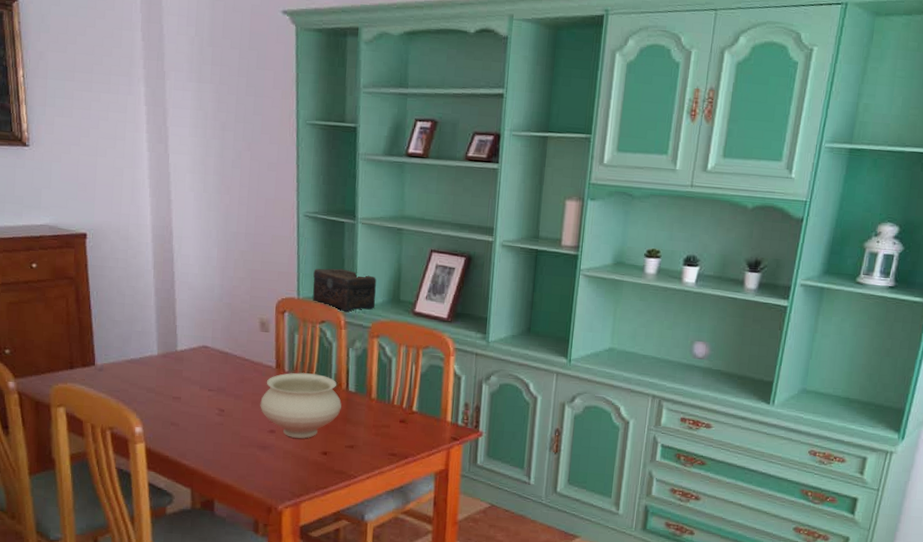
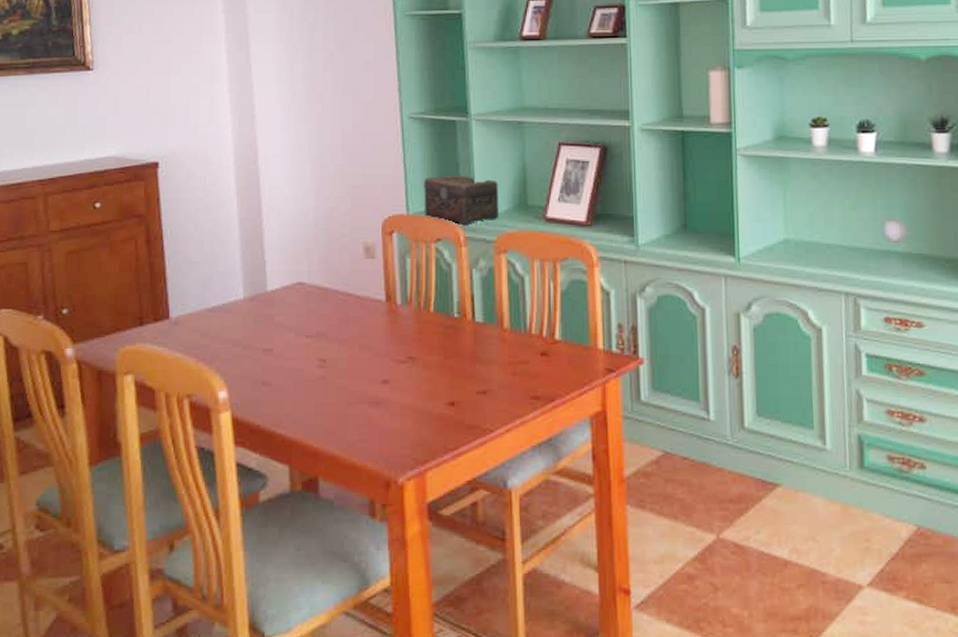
bowl: present [260,372,342,439] -> none [369,304,468,389]

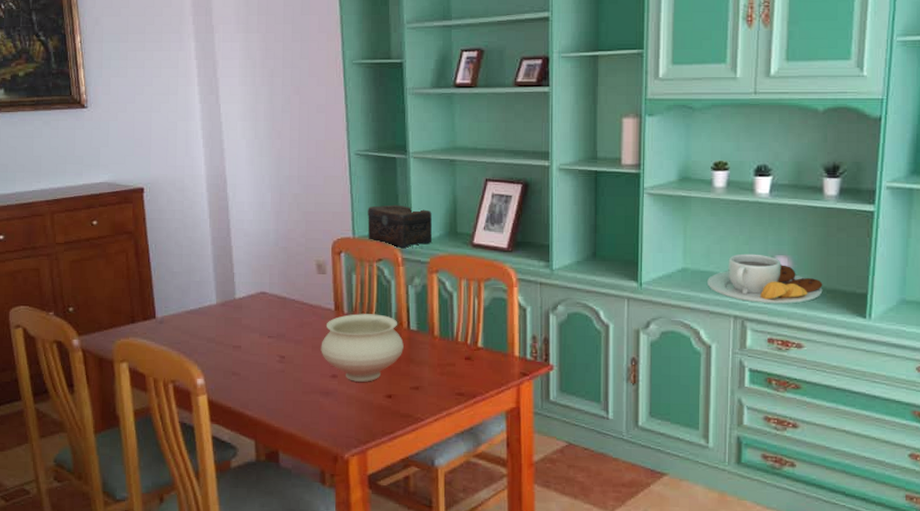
bowl: none [369,304,468,389] -> present [321,313,404,383]
tea set: none [812,220,941,277] -> present [706,253,823,304]

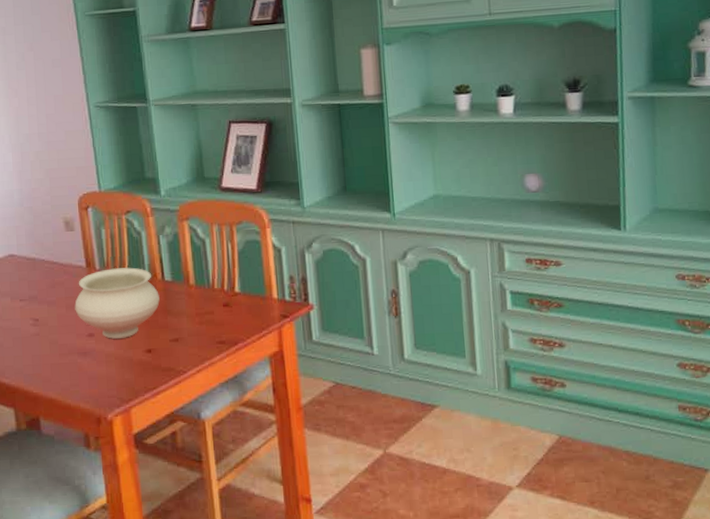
decorative box: present [368,204,432,248] -> none [112,154,179,198]
tea set: present [706,253,823,304] -> none [459,174,576,224]

